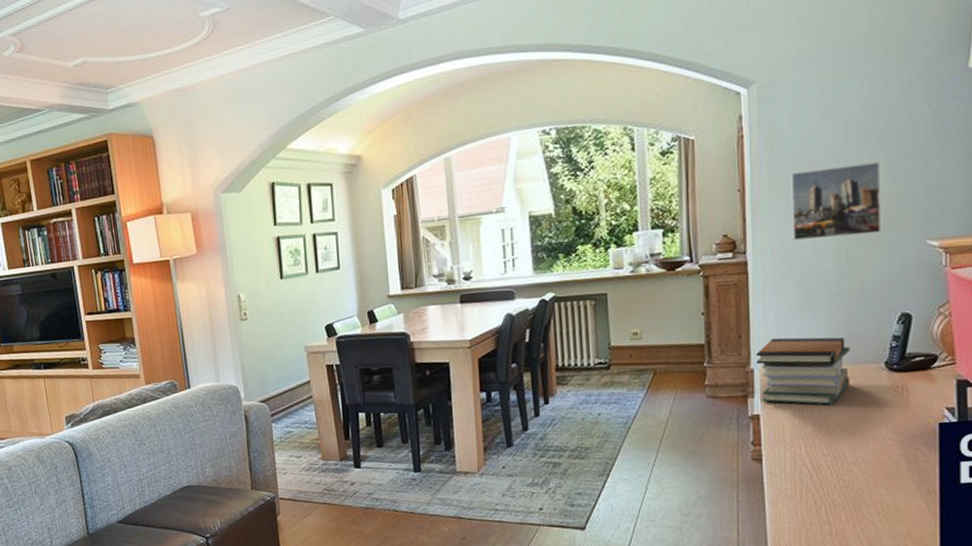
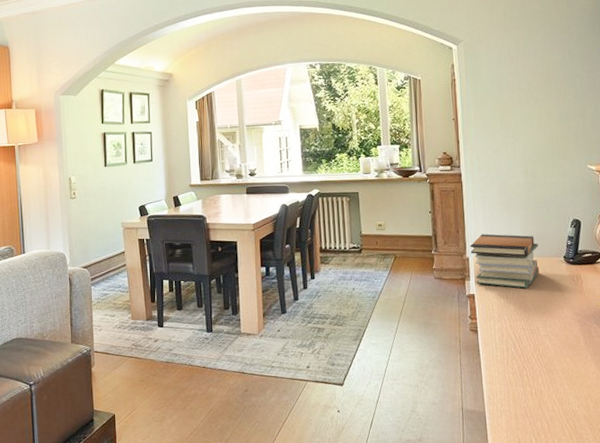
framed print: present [791,161,882,241] -> none [490,104,556,160]

